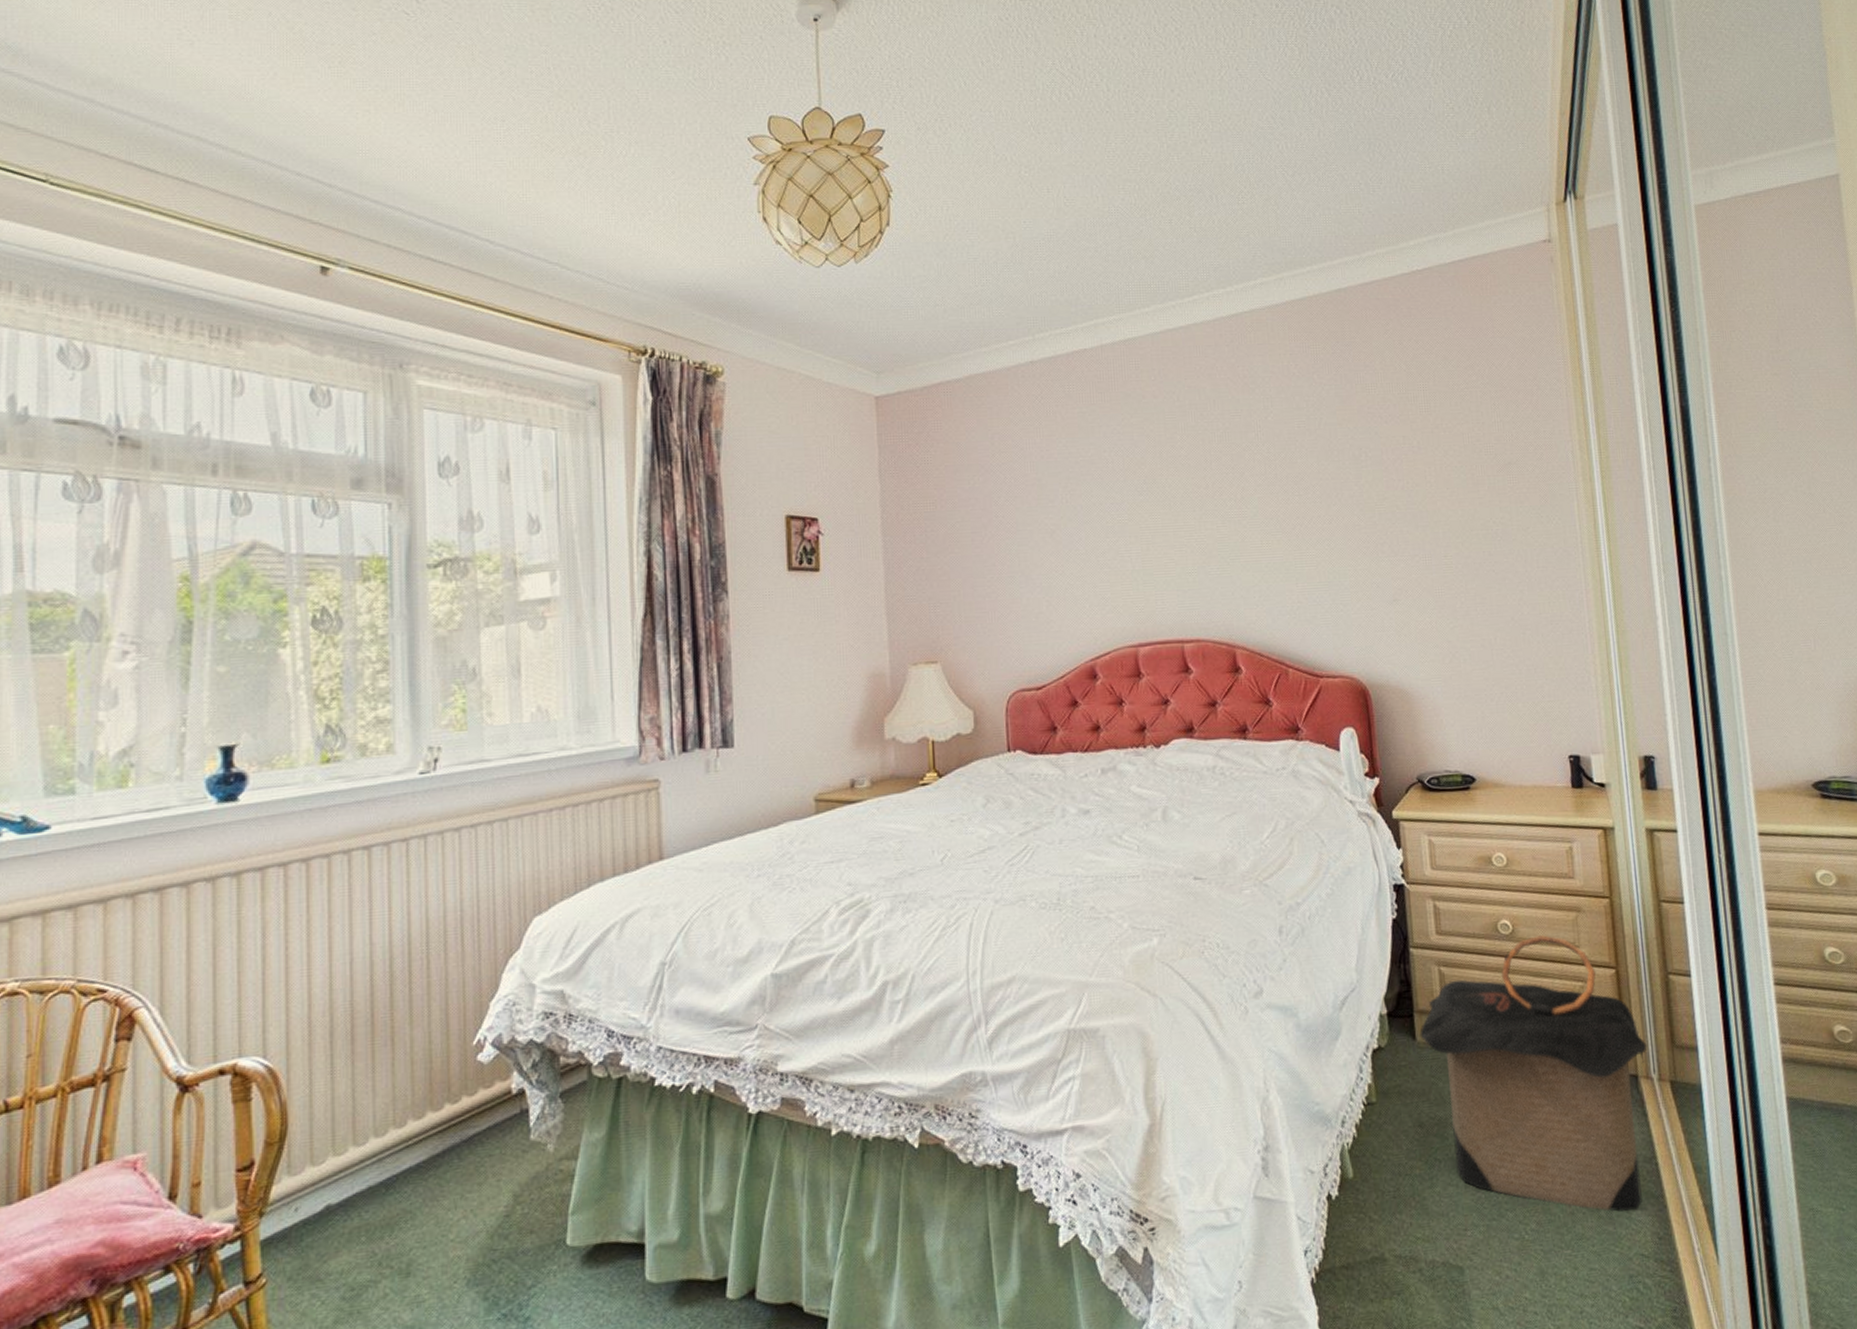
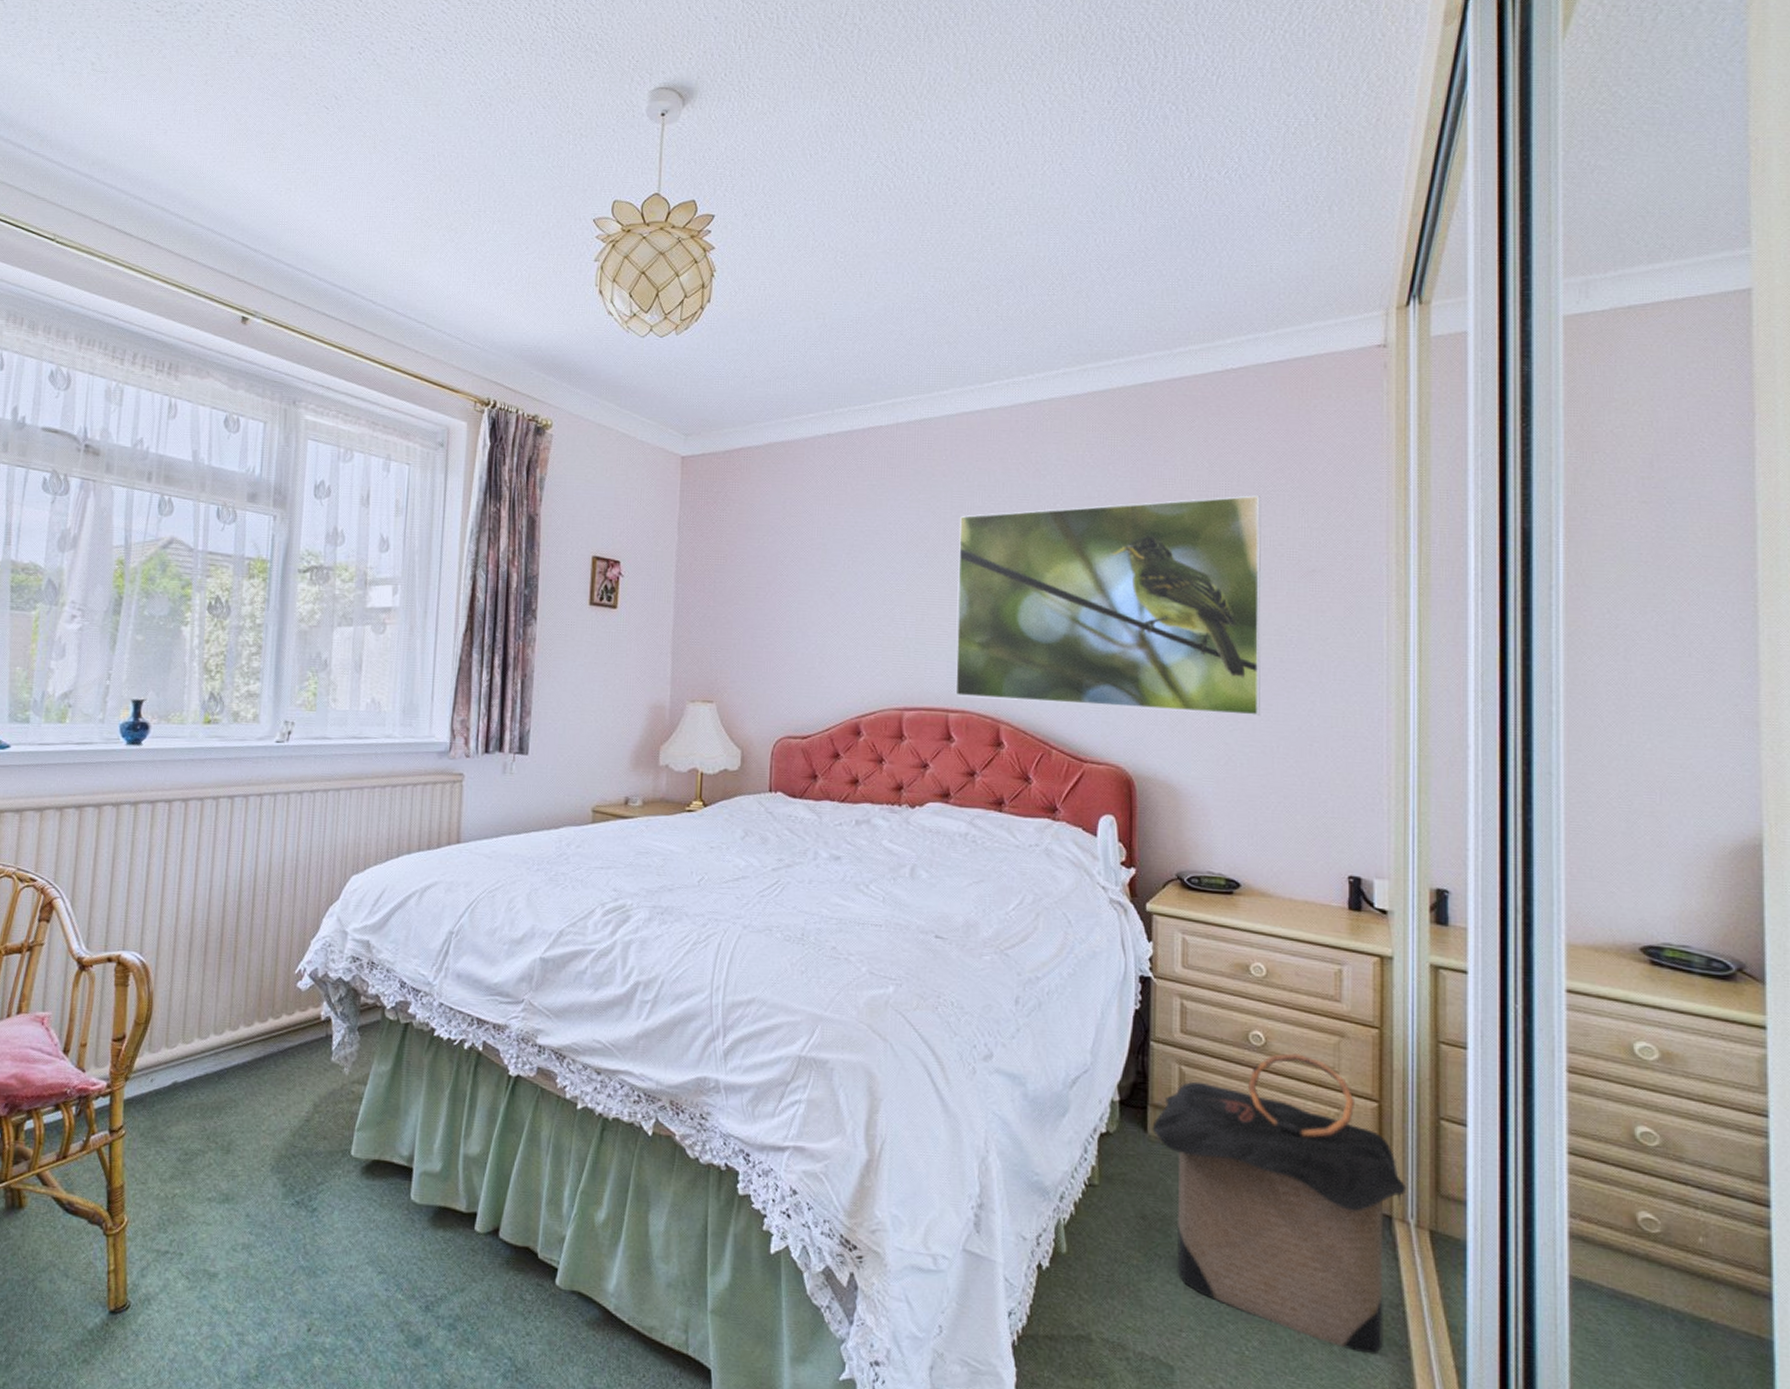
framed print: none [1174,394,1476,626] -> present [955,495,1261,716]

